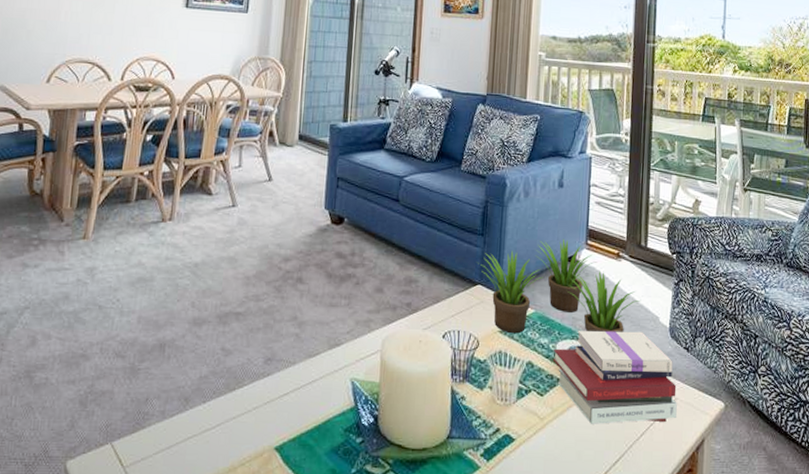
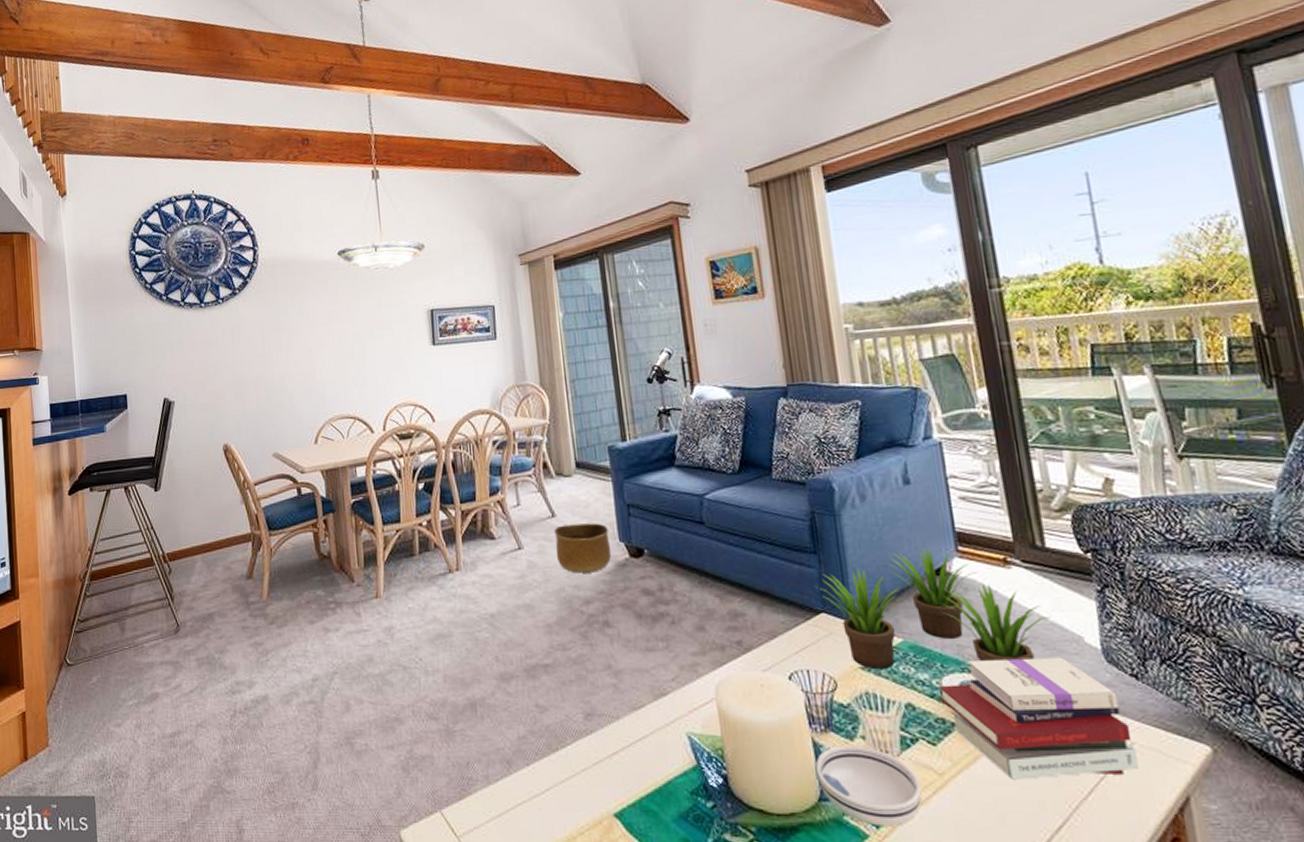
basket: none [266,189,318,234] -> present [553,523,612,573]
bowl: none [449,394,526,460] -> present [814,745,922,826]

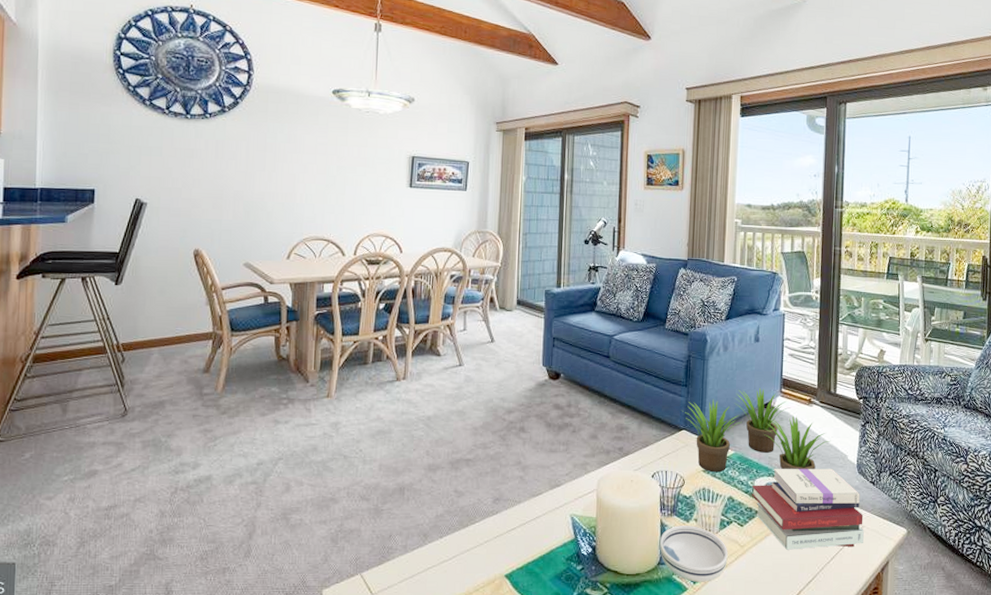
basket: present [553,523,612,573] -> none [490,349,536,389]

